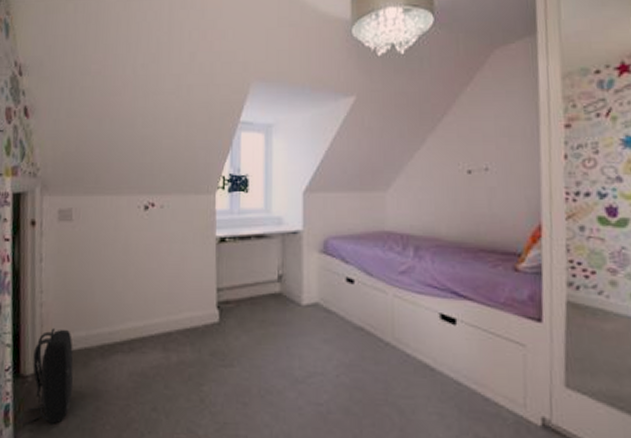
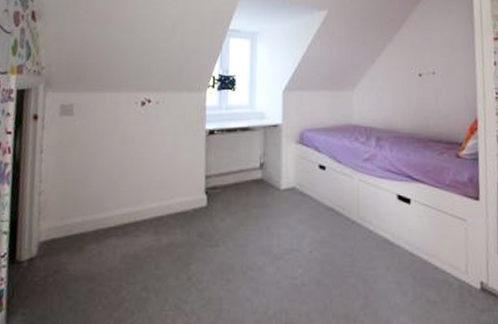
backpack: present [22,328,74,426] -> none [15,215,69,310]

